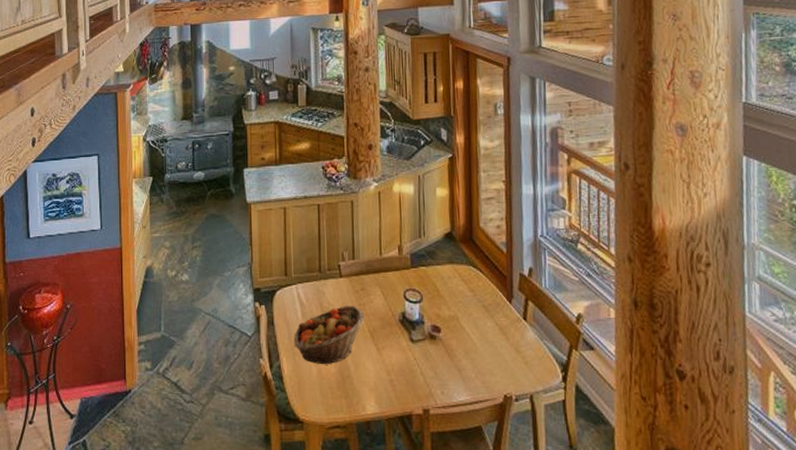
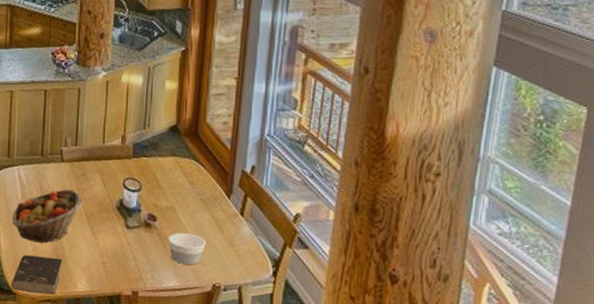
book: none [297,379,349,420] -> present [11,255,63,295]
bowl: none [454,343,493,376] -> present [168,233,206,265]

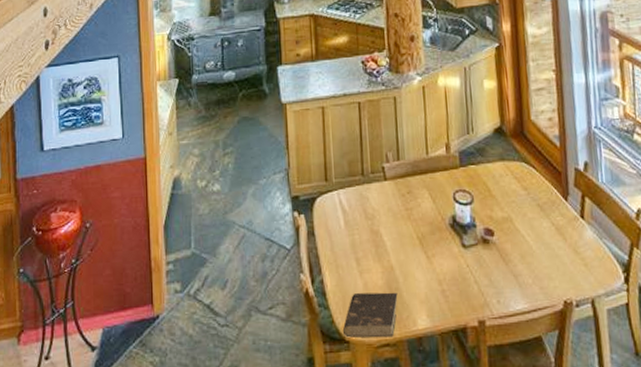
fruit basket: present [12,189,83,244] -> none [336,211,413,277]
bowl: present [168,233,206,265] -> none [508,245,550,282]

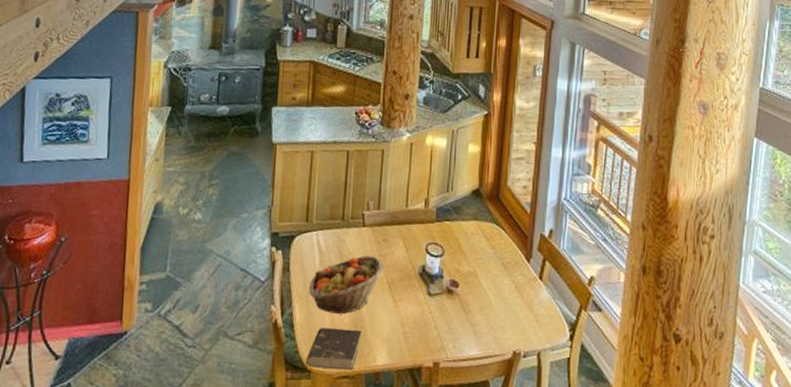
fruit basket: none [336,211,413,277] -> present [308,256,385,315]

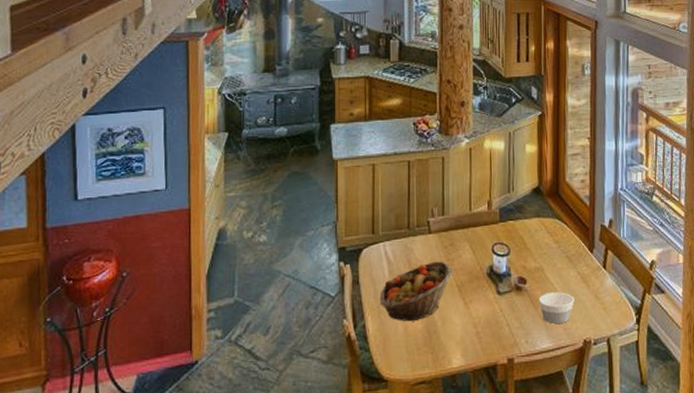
book: present [305,328,362,371] -> none [381,335,435,377]
bowl: none [469,299,507,332] -> present [538,292,575,324]

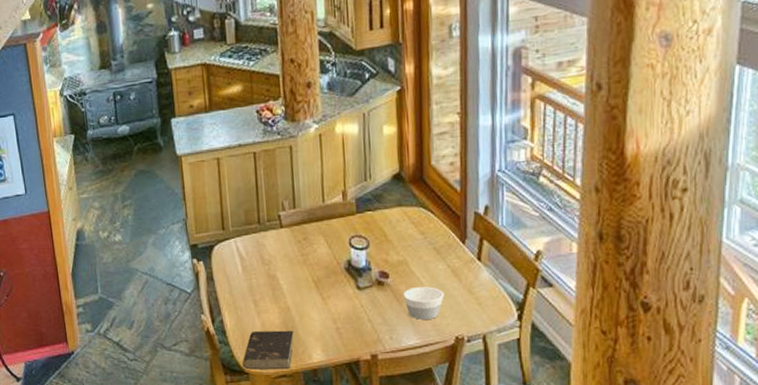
fruit basket: present [379,261,453,322] -> none [234,256,309,317]
book: none [381,335,435,377] -> present [242,330,294,370]

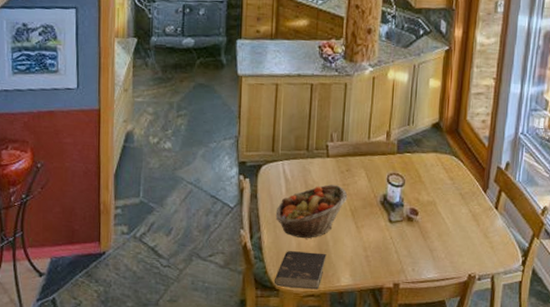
fruit basket: none [234,256,309,317] -> present [275,184,348,239]
bowl: present [403,287,444,320] -> none [428,226,464,256]

